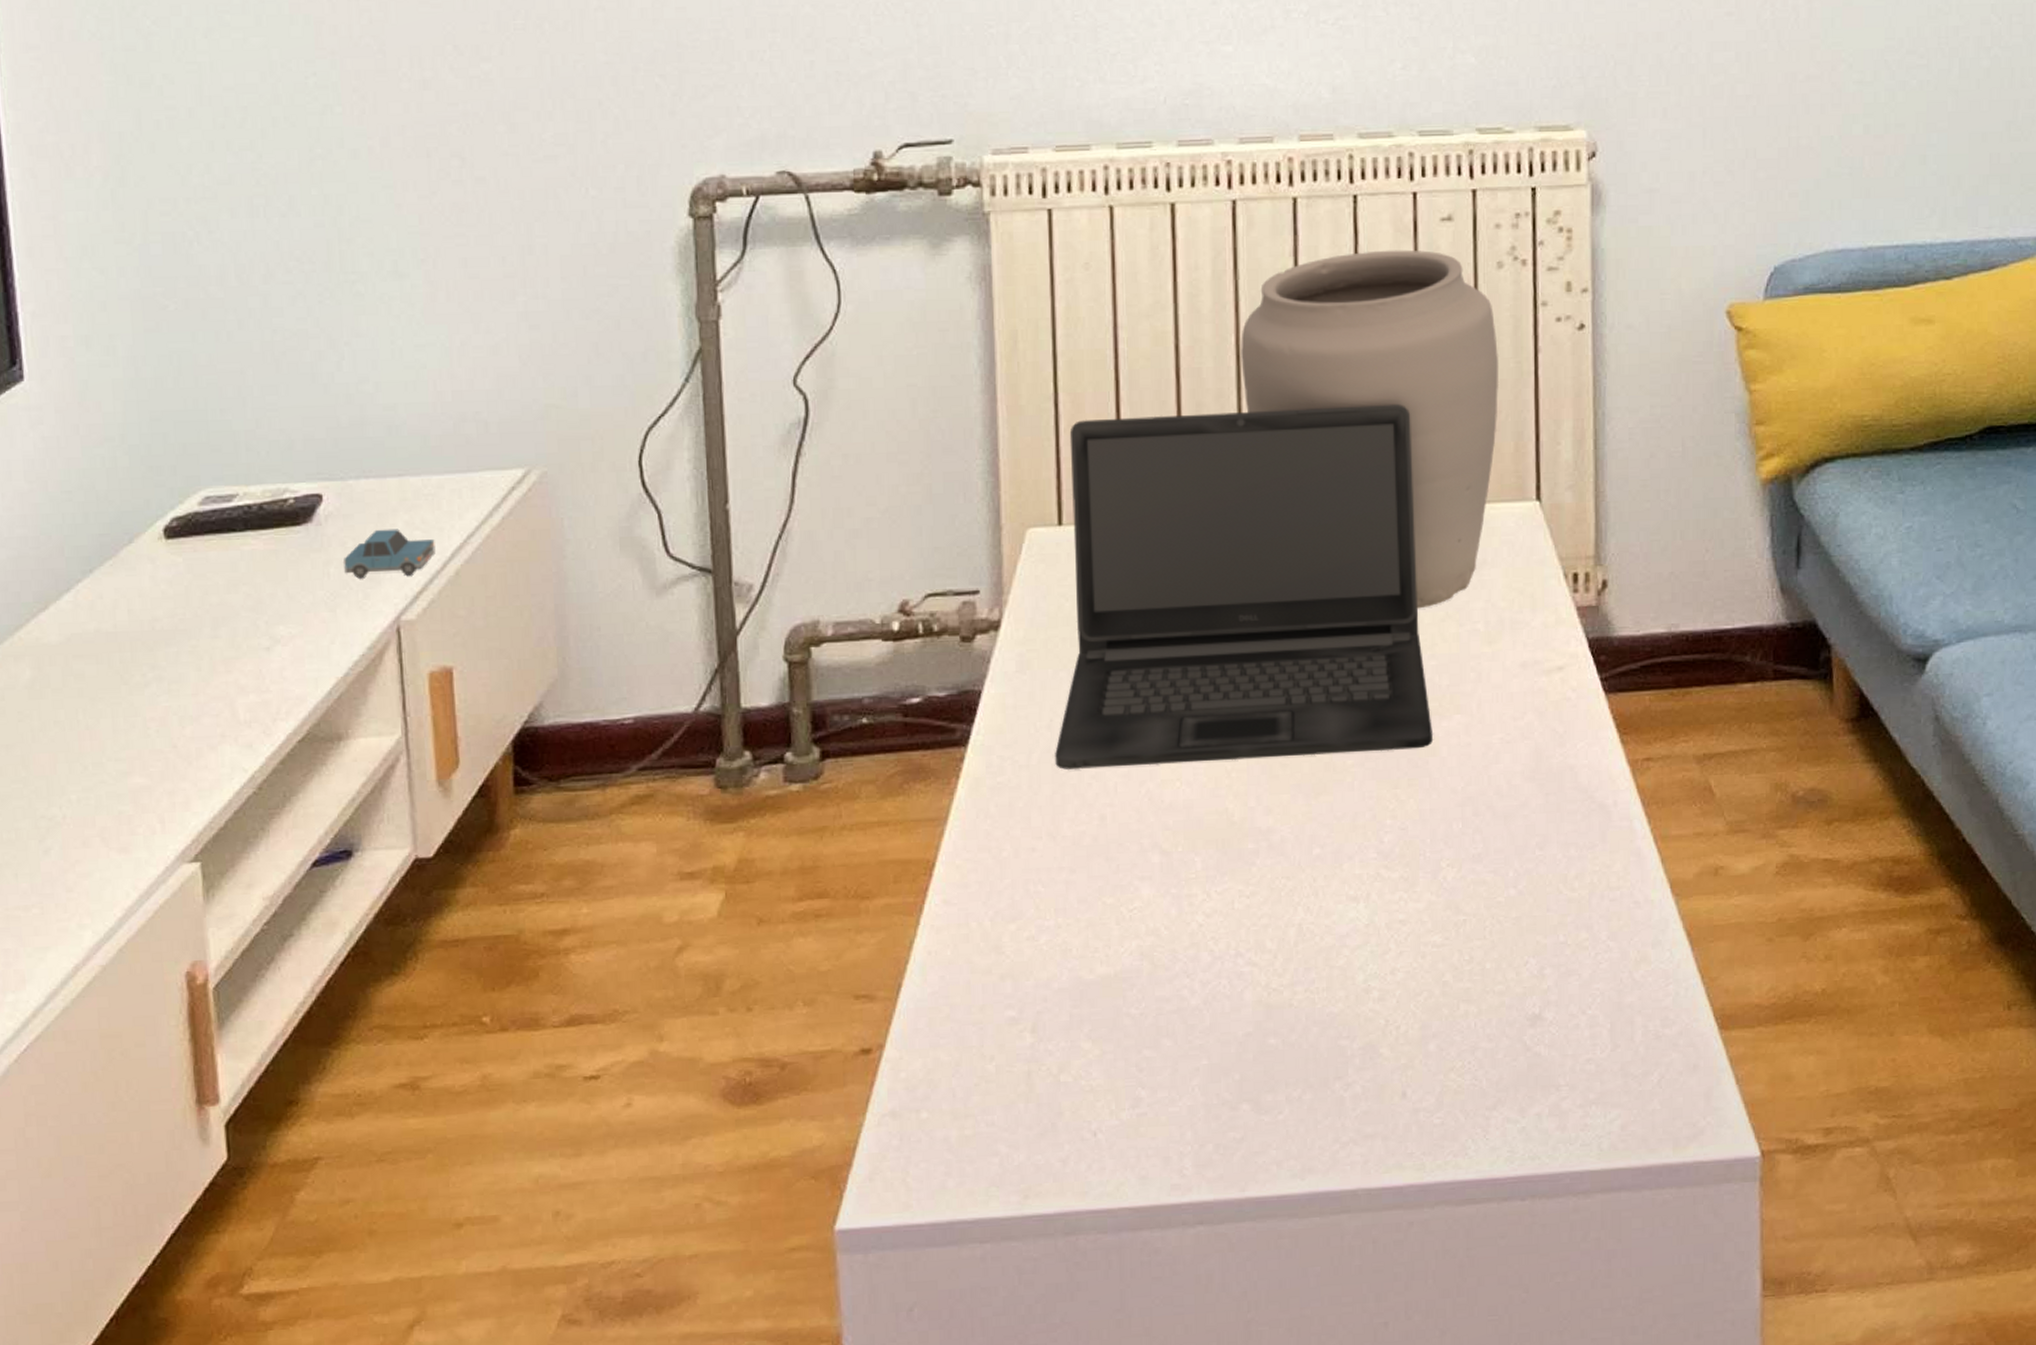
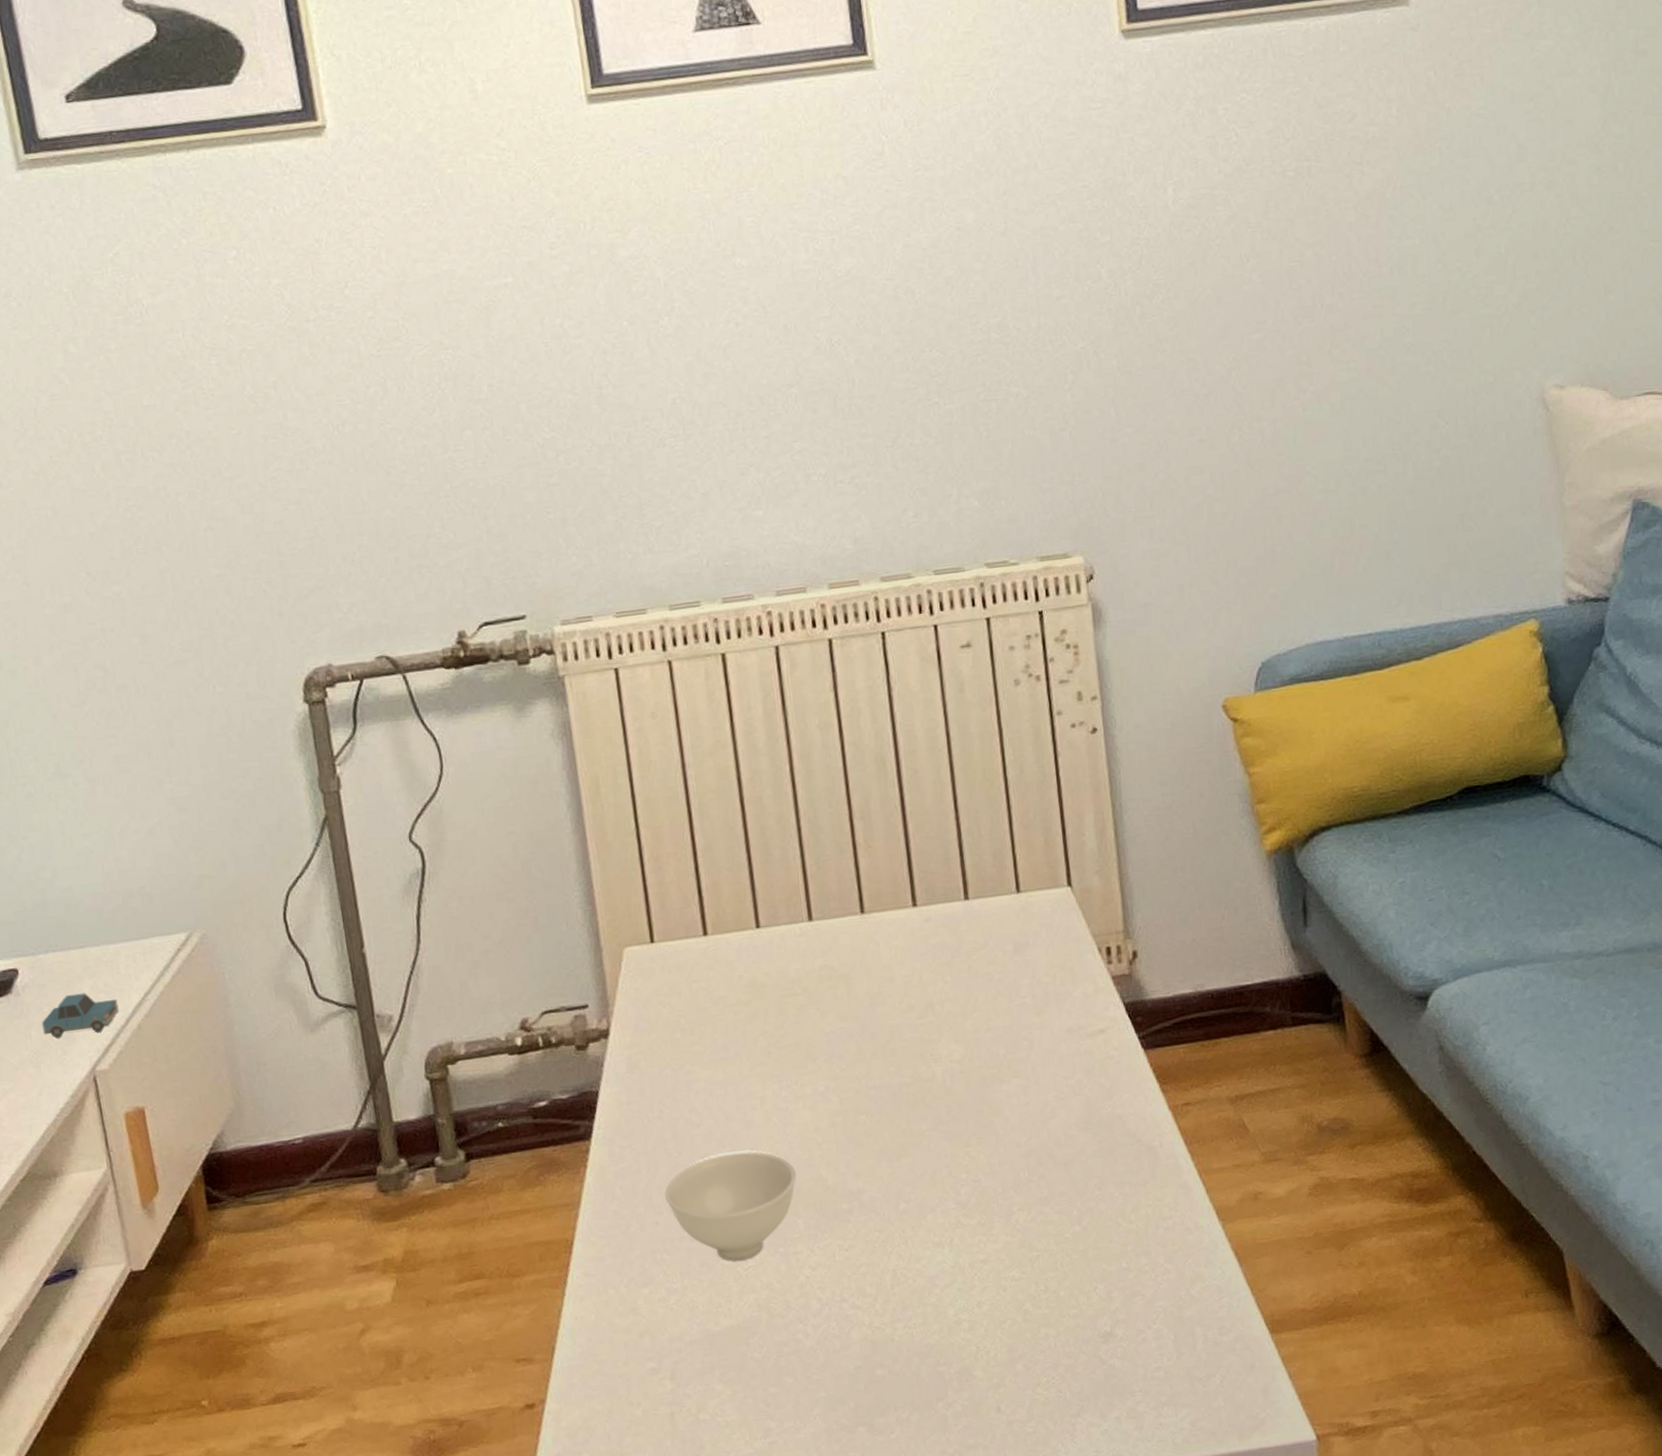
bowl: none [1046,774,1199,900] -> present [664,1152,797,1261]
laptop: present [1055,404,1433,770] -> none [652,812,996,1153]
vase: present [1241,250,1498,609] -> none [794,675,1027,990]

